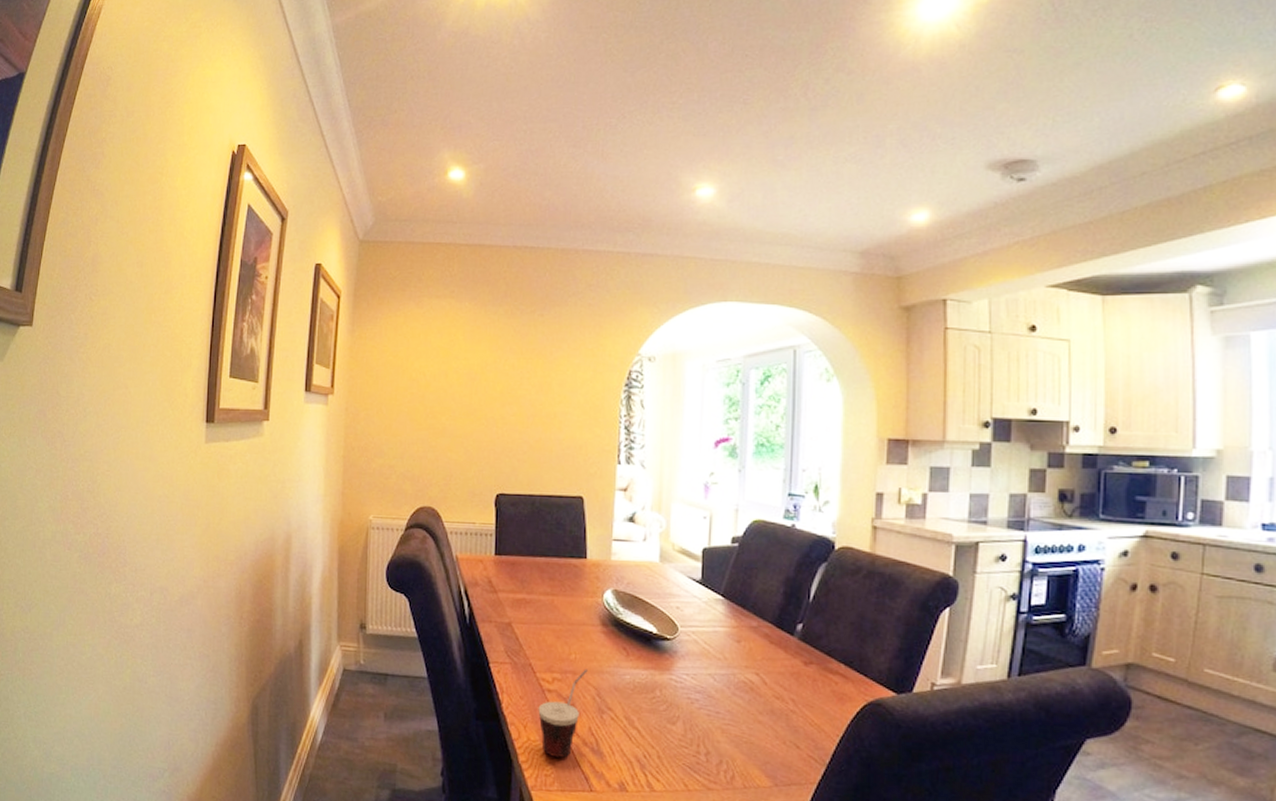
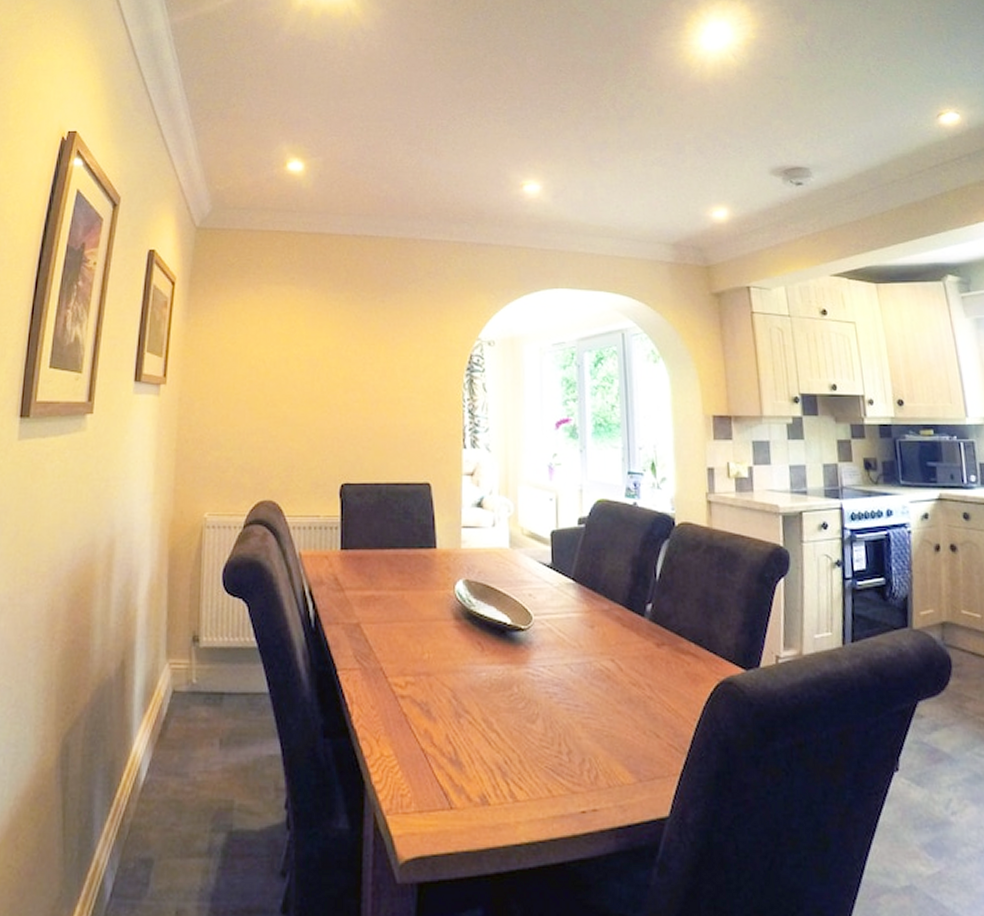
cup: present [538,668,588,758] -> none [391,668,442,773]

